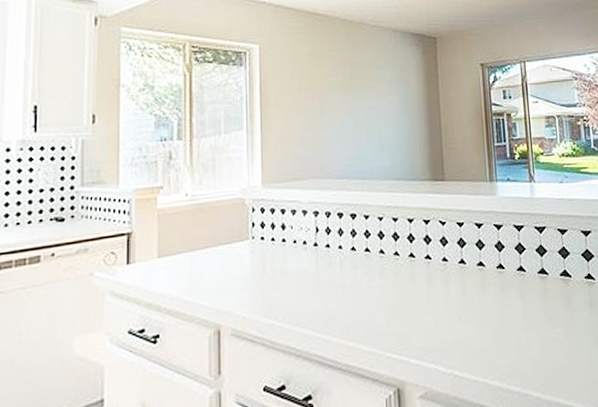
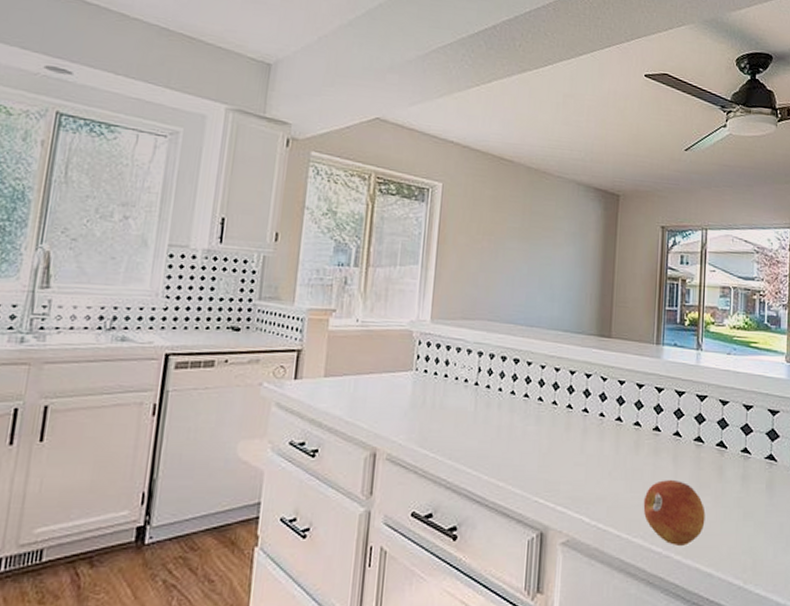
fruit: none [496,315,559,383] -> present [643,479,706,546]

